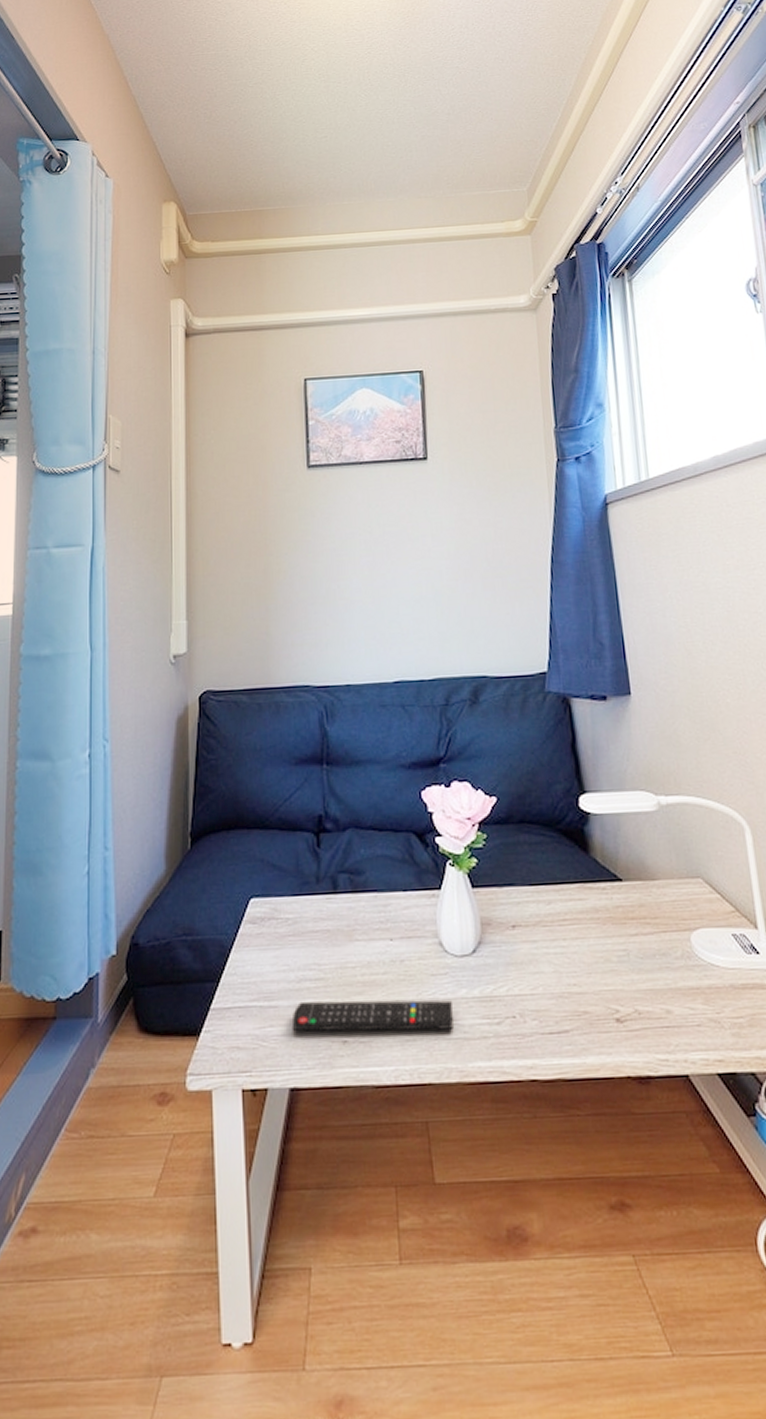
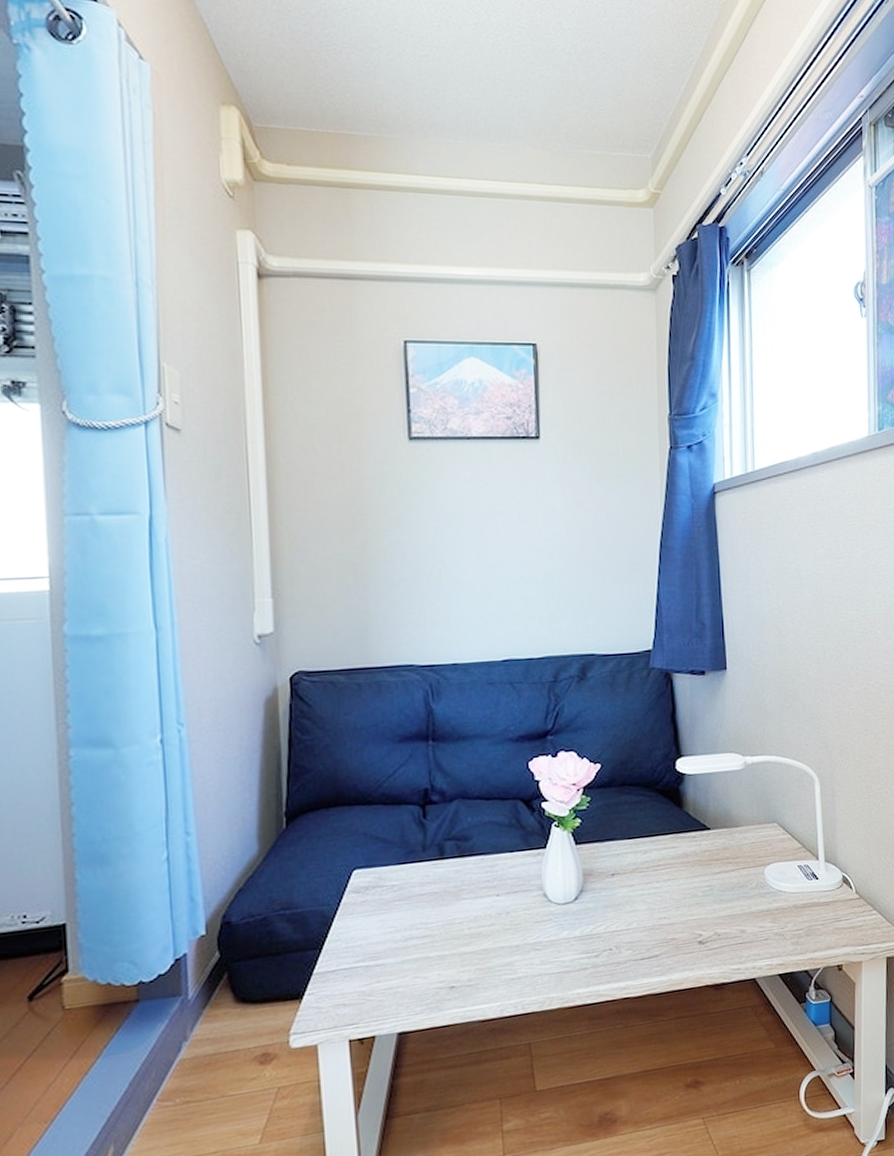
remote control: present [293,1000,453,1032] -> none [400,941,555,984]

